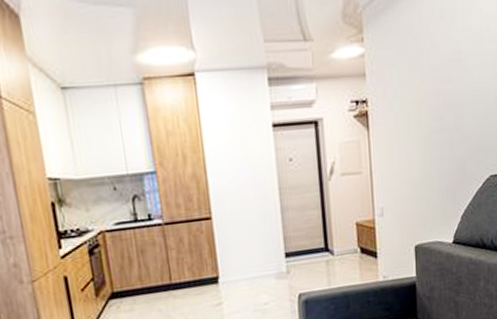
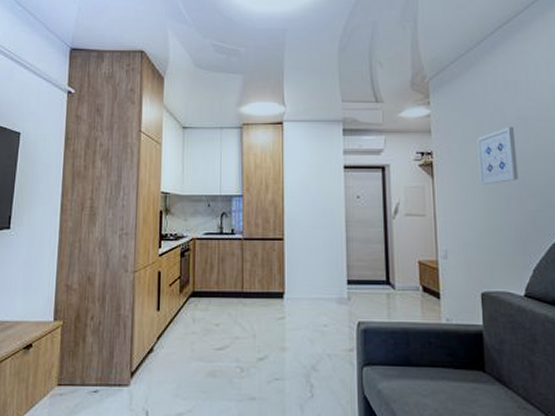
wall art: none [412,64,451,134] -> present [477,126,519,186]

